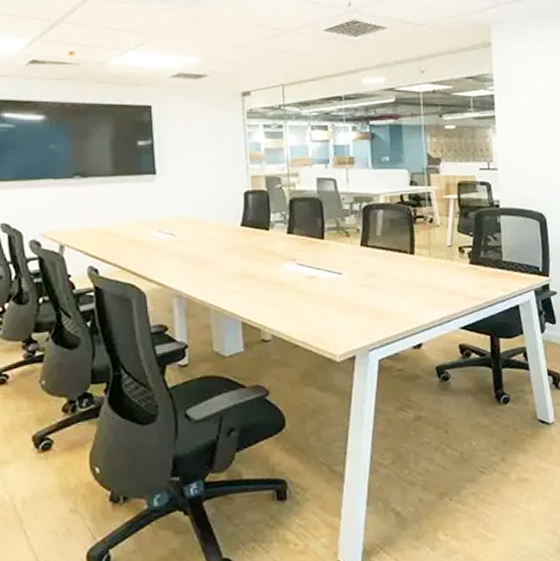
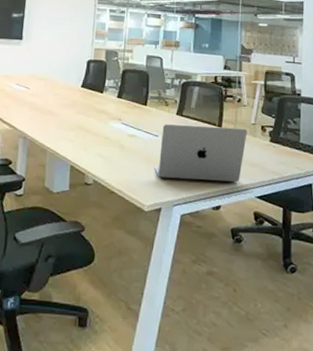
laptop: none [342,252,444,322] -> present [154,124,247,182]

